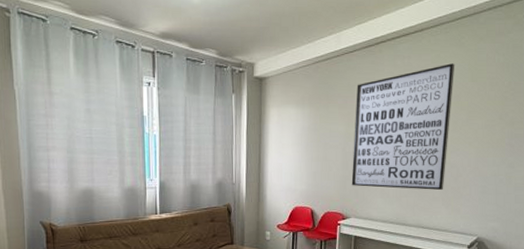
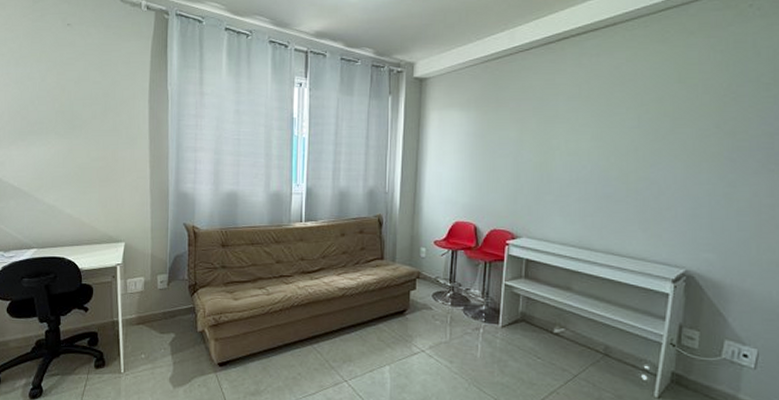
wall art: present [351,63,455,191] -> none [523,62,657,211]

